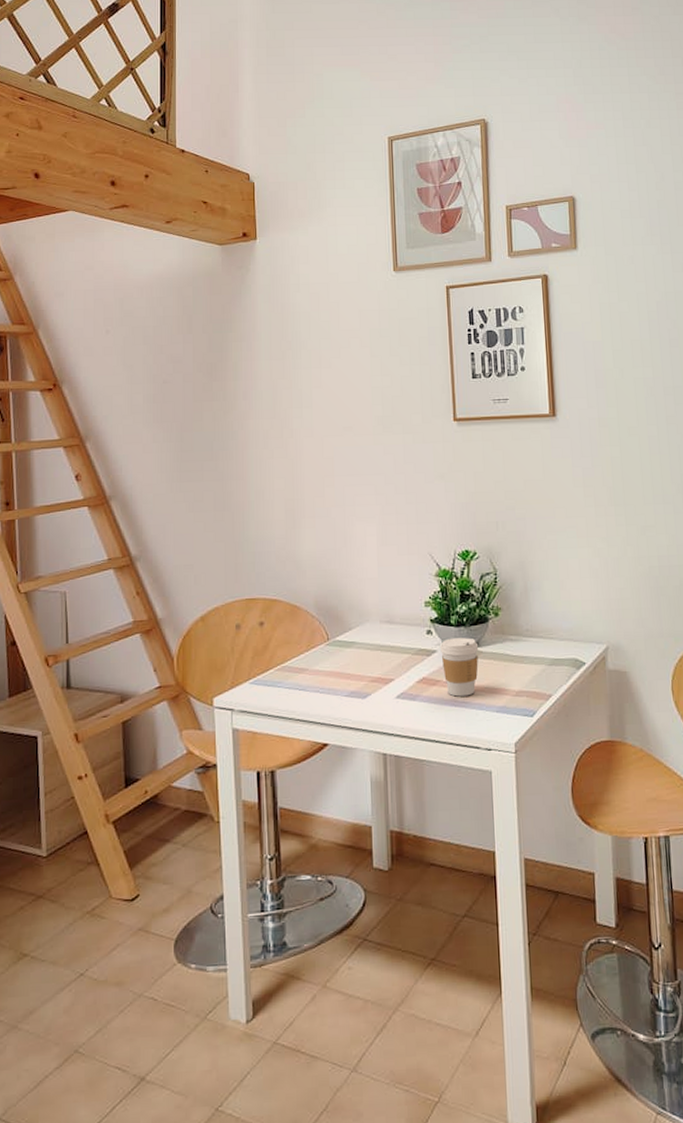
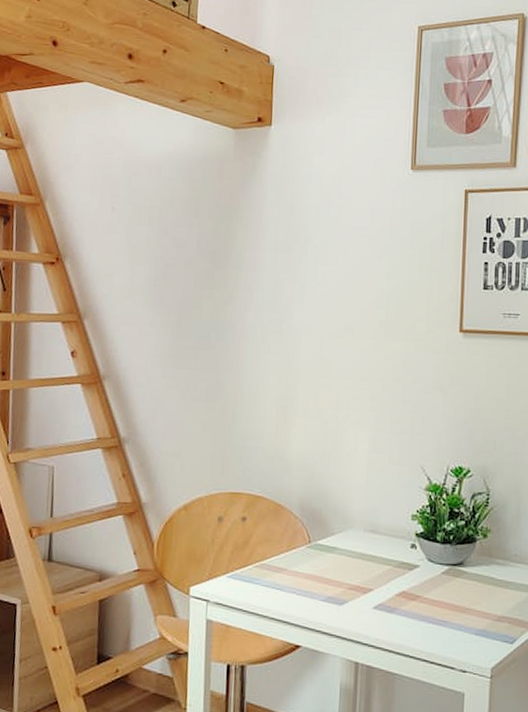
coffee cup: present [440,637,479,697] -> none [423,555,463,615]

